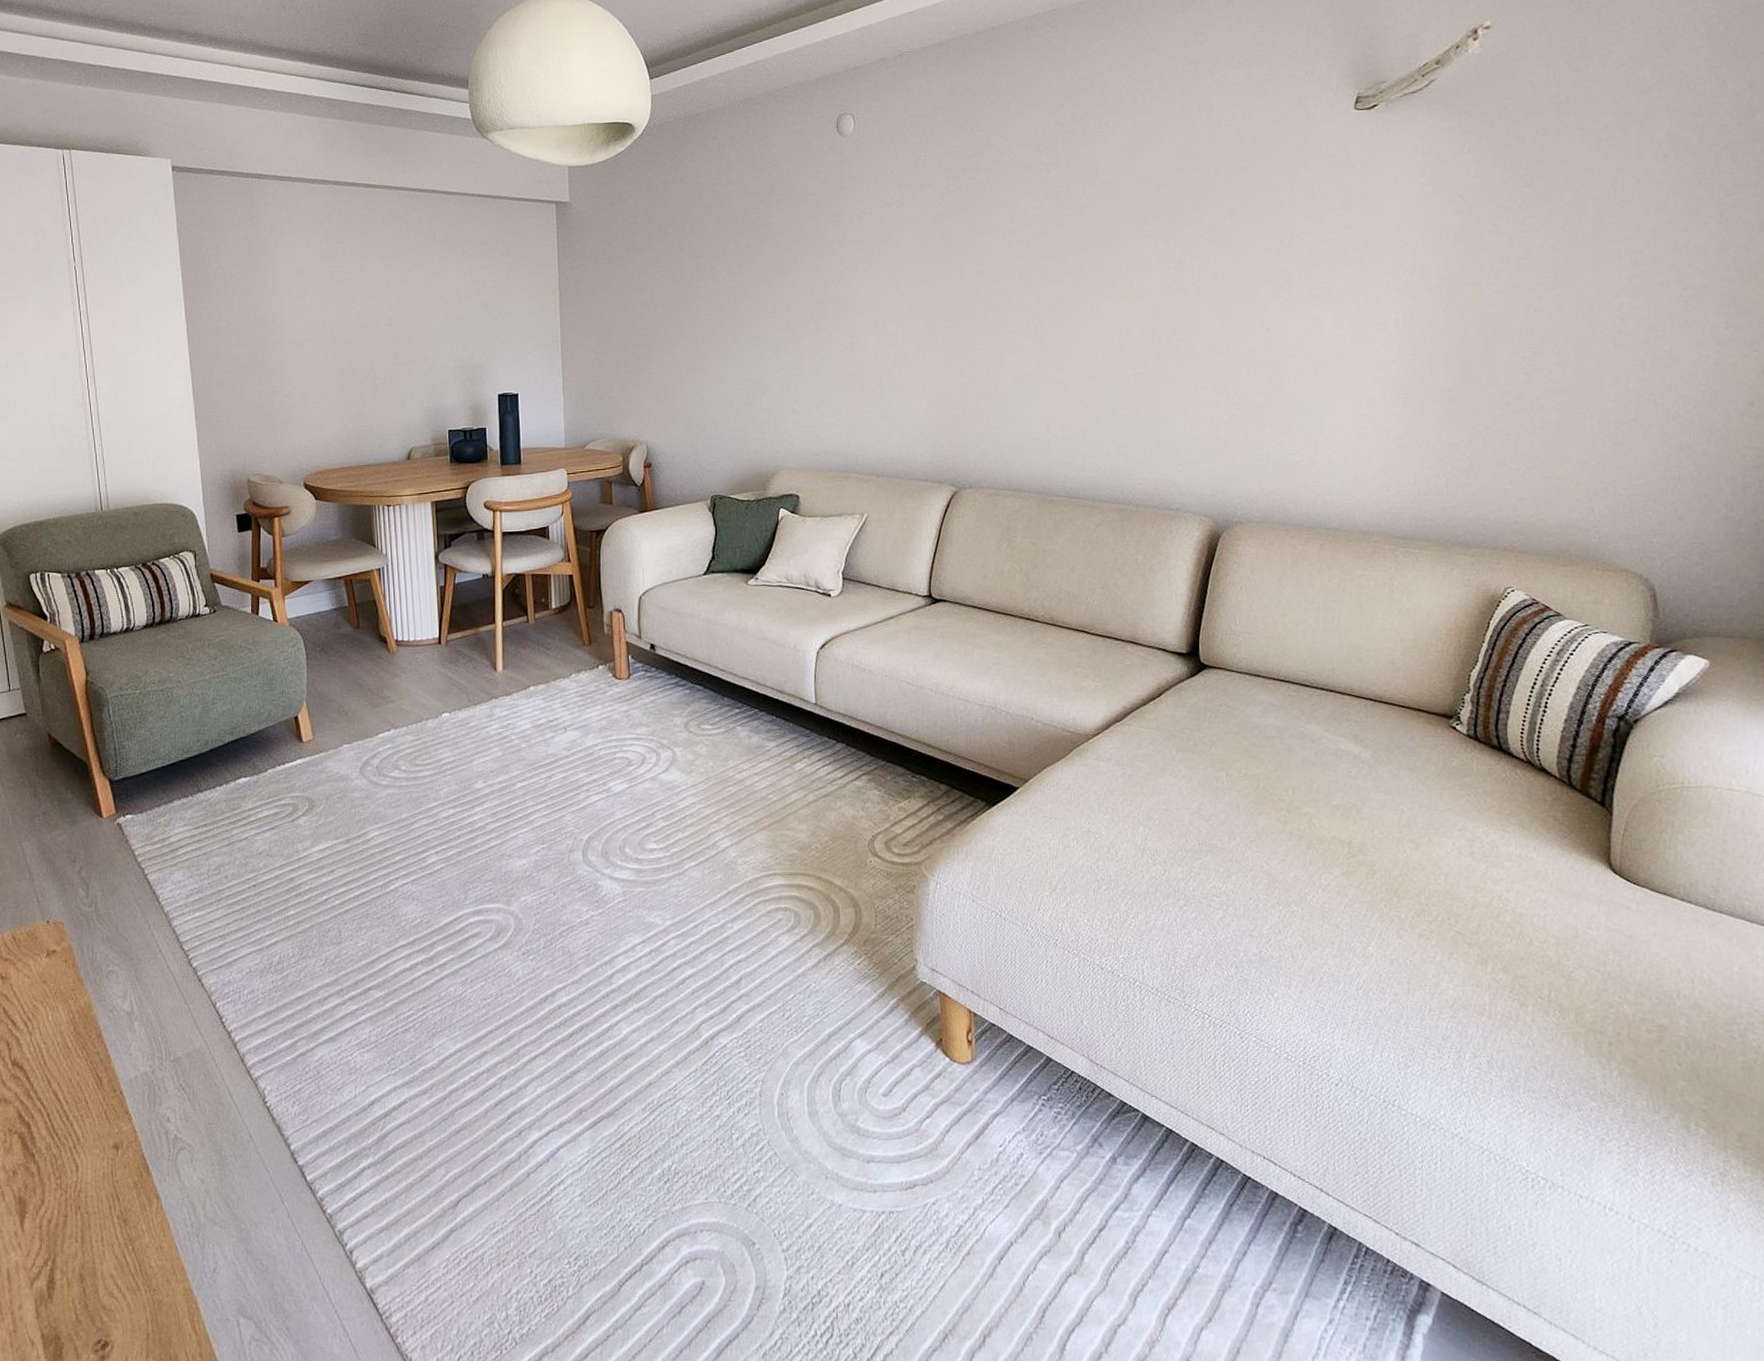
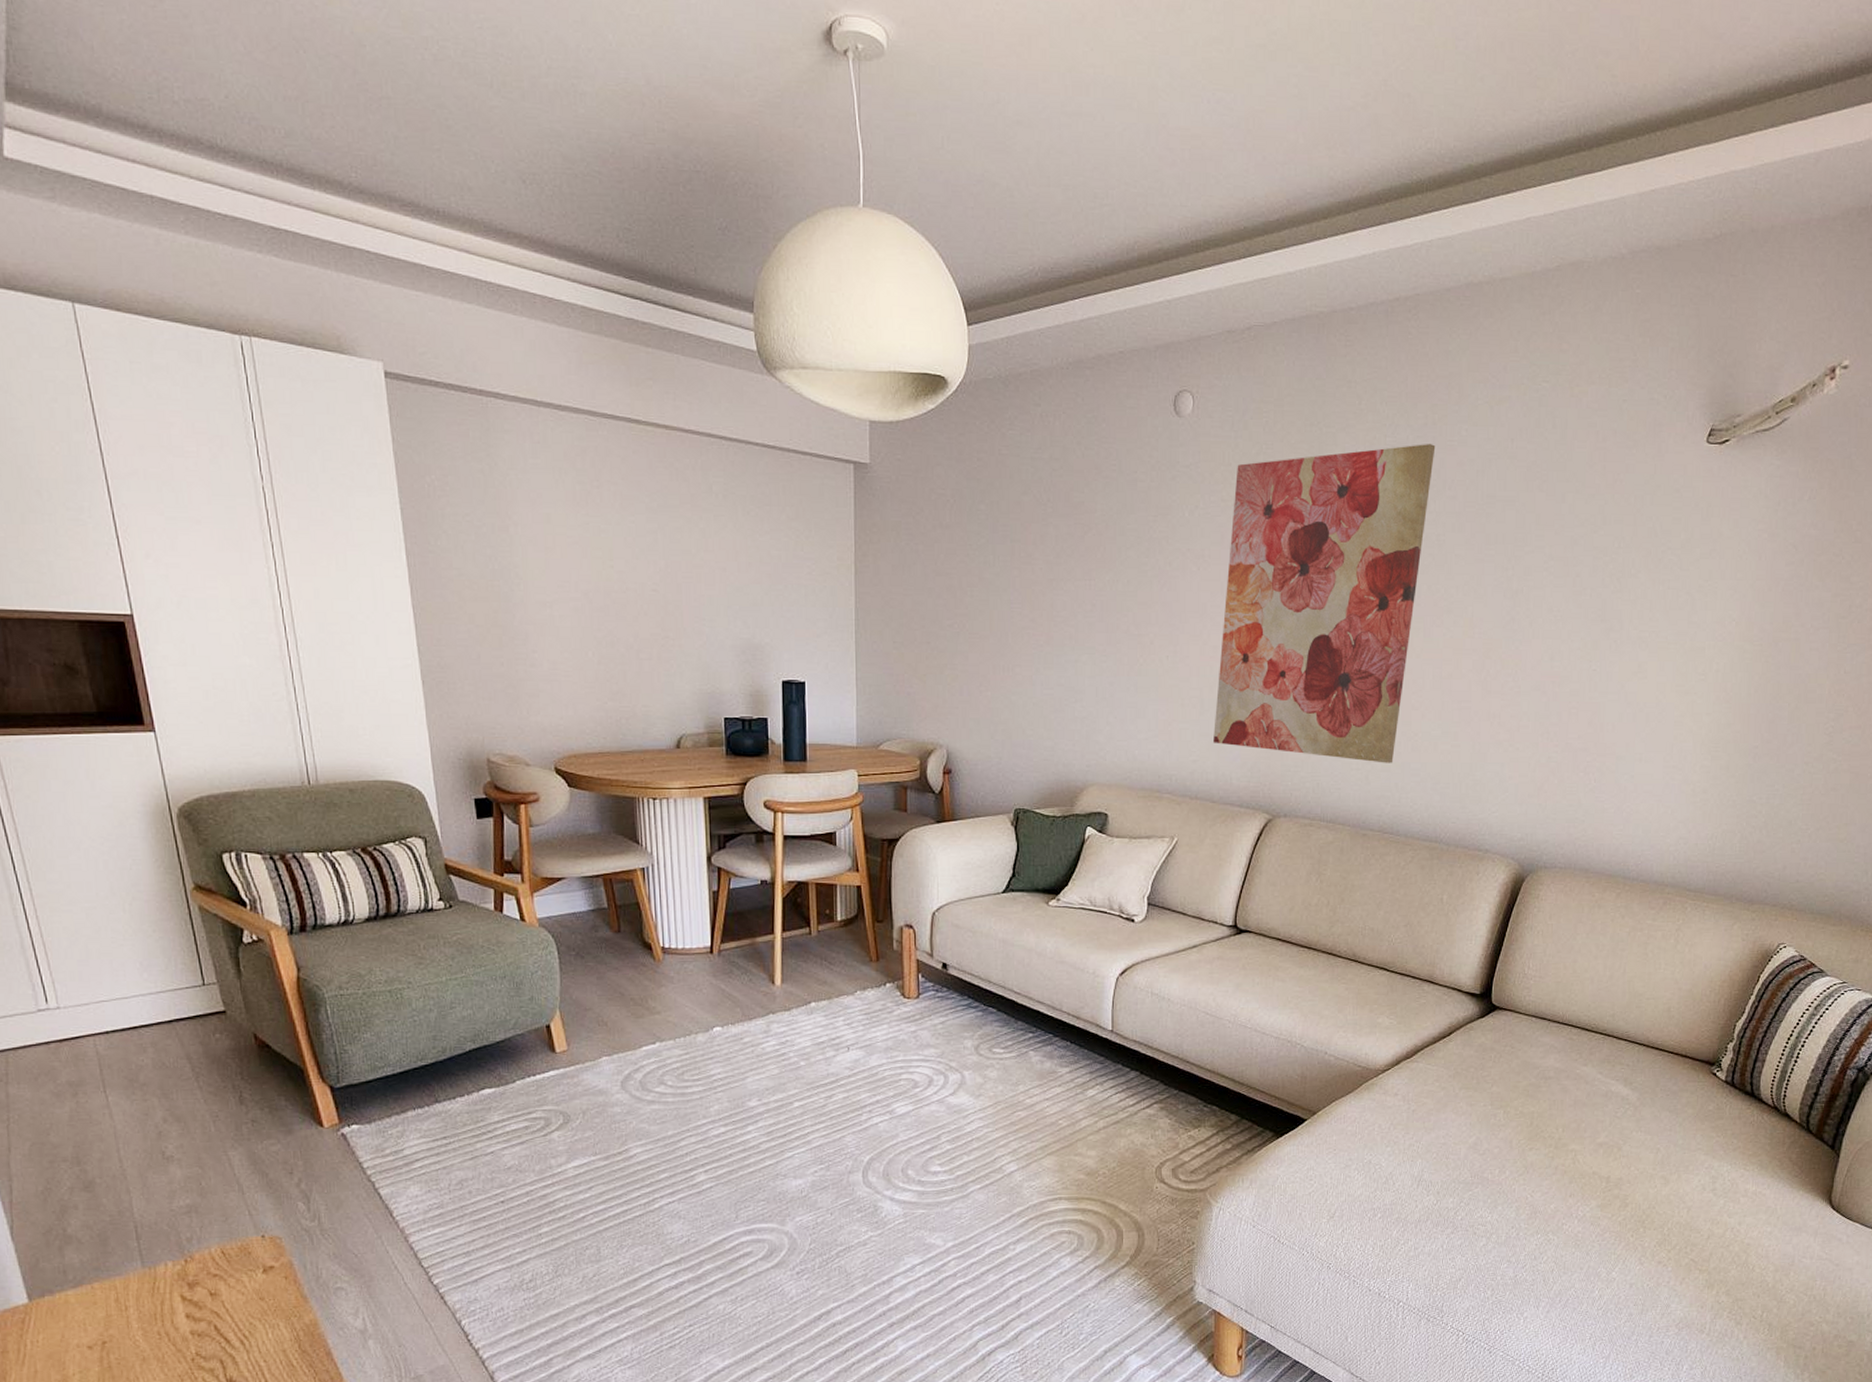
wall art: none [894,137,1086,432] -> present [1213,444,1436,763]

